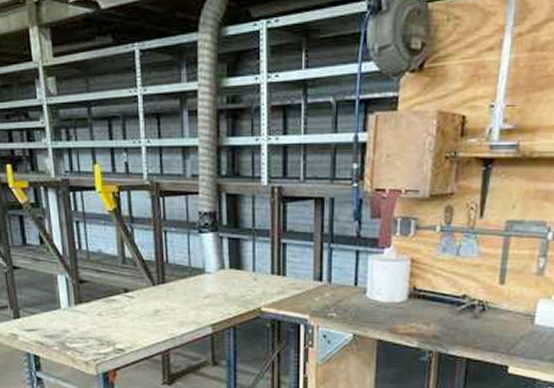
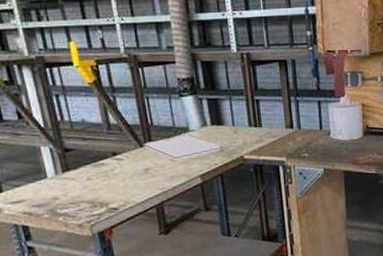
clipboard: none [155,277,241,305] -> present [142,135,224,161]

